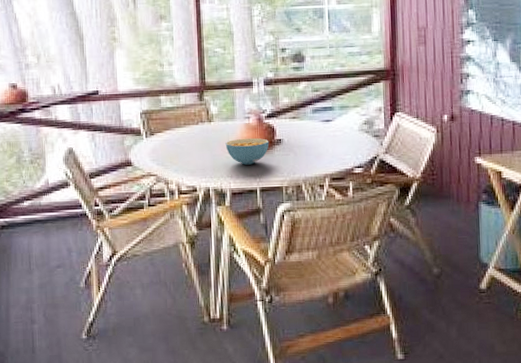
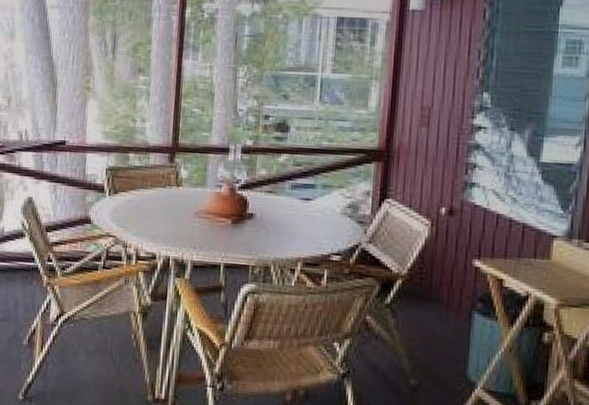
cereal bowl: present [225,138,269,165] -> none [192,207,240,238]

